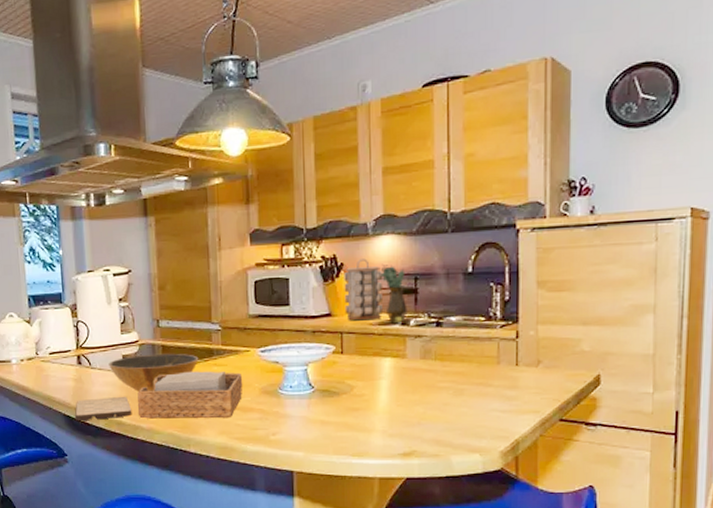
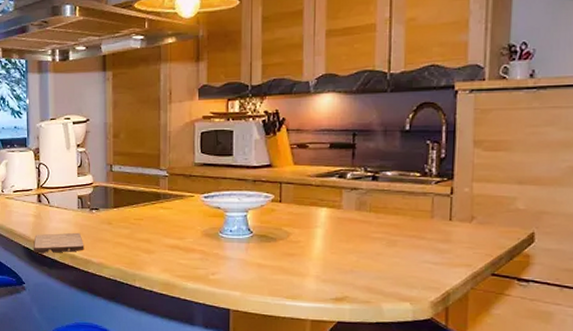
bowl: present [108,353,199,392] -> none [65,195,147,230]
napkin holder: present [137,371,243,419] -> none [89,213,187,258]
spice rack: present [344,258,382,321] -> none [284,114,321,172]
vase: present [382,263,407,322] -> none [321,119,345,175]

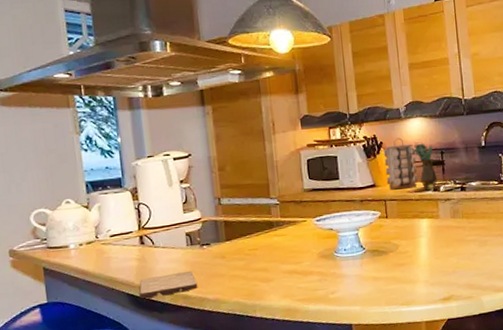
spice rack: none [284,114,321,172] -> present [383,137,418,190]
vase: none [321,119,345,175] -> present [414,141,438,189]

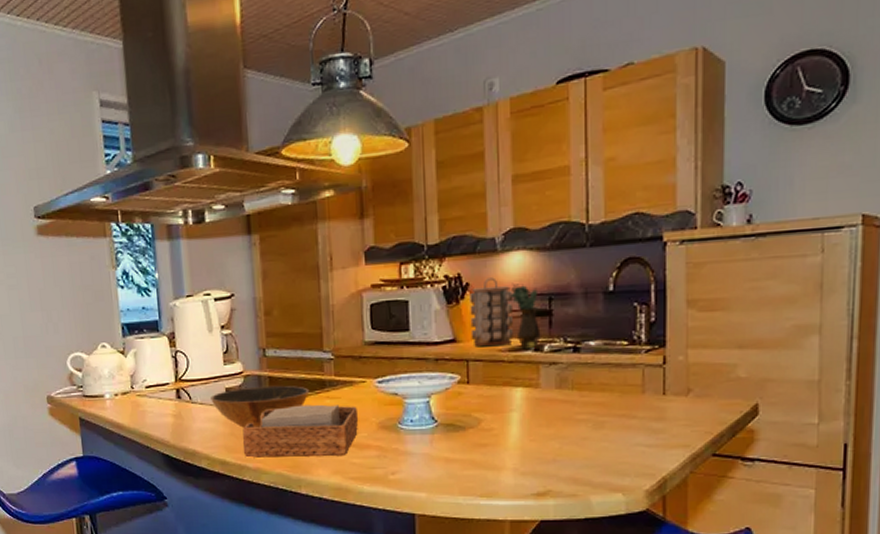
cutting board: present [139,270,198,300] -> none [175,433,237,461]
bowl: none [172,227,260,266] -> present [210,385,310,429]
napkin holder: none [202,241,303,291] -> present [242,404,359,458]

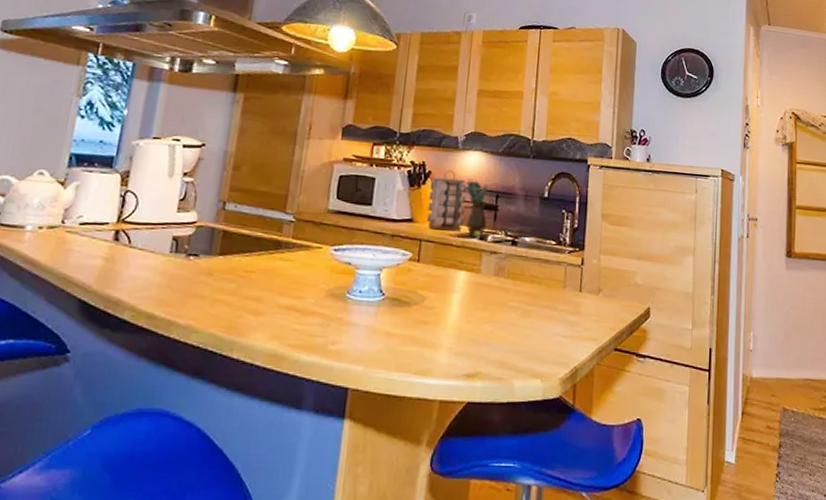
bowl: present [210,385,310,429] -> none [153,238,264,283]
napkin holder: present [242,404,359,458] -> none [176,263,309,321]

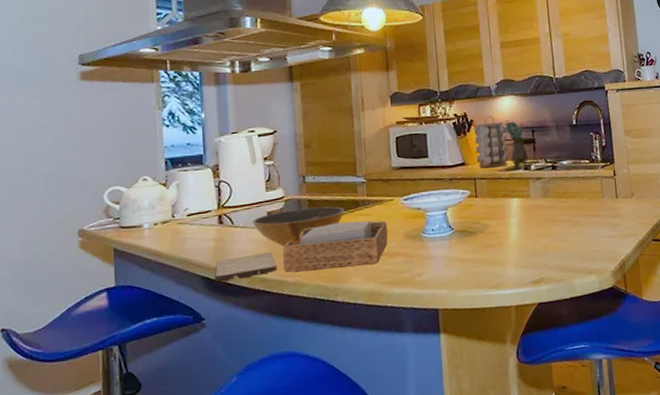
cutting board: none [93,283,171,310] -> present [215,252,278,283]
bowl: none [153,238,264,283] -> present [252,206,345,247]
napkin holder: none [176,263,309,321] -> present [282,220,389,274]

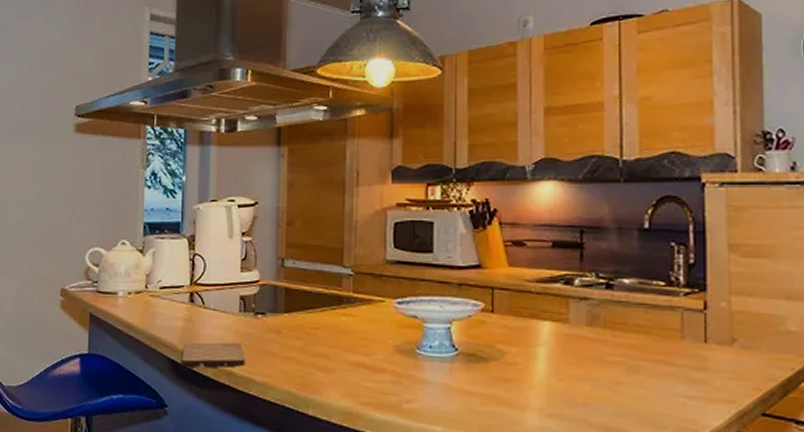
bowl: present [252,206,345,247] -> none [224,296,326,341]
napkin holder: present [282,220,389,274] -> none [251,319,375,379]
spice rack: present [474,115,508,168] -> none [497,205,542,276]
vase: present [505,119,528,168] -> none [542,212,571,280]

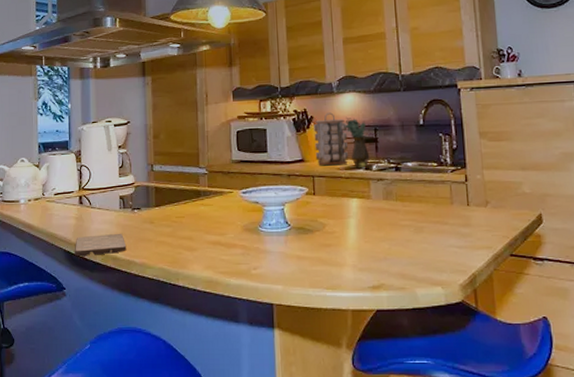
spice rack: none [497,205,542,276] -> present [313,112,348,166]
vase: none [542,212,571,280] -> present [346,117,370,167]

